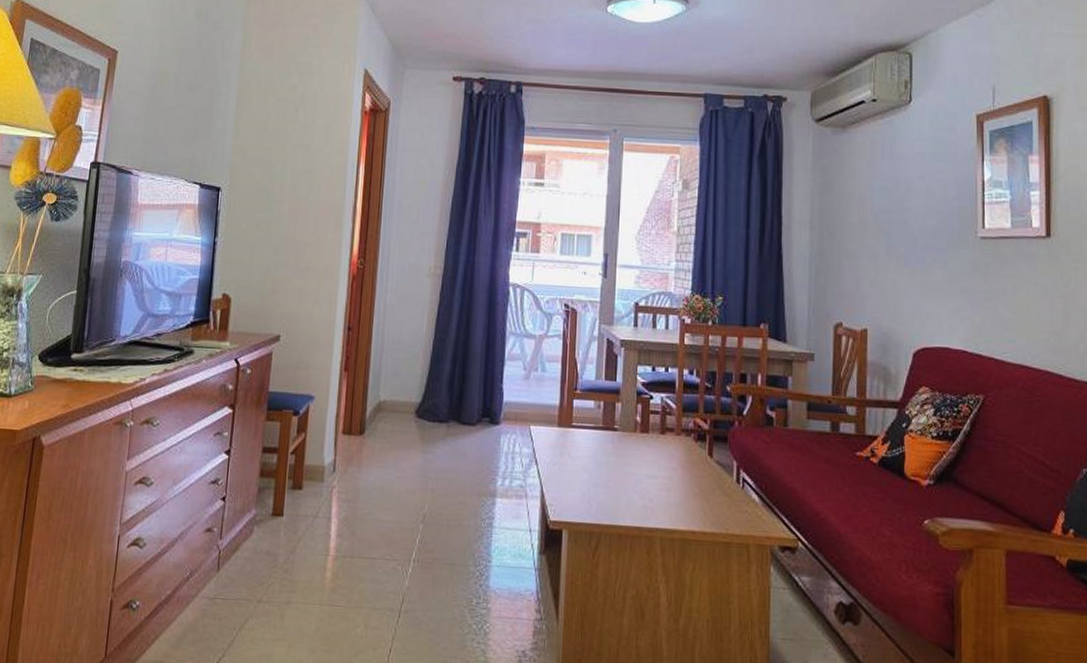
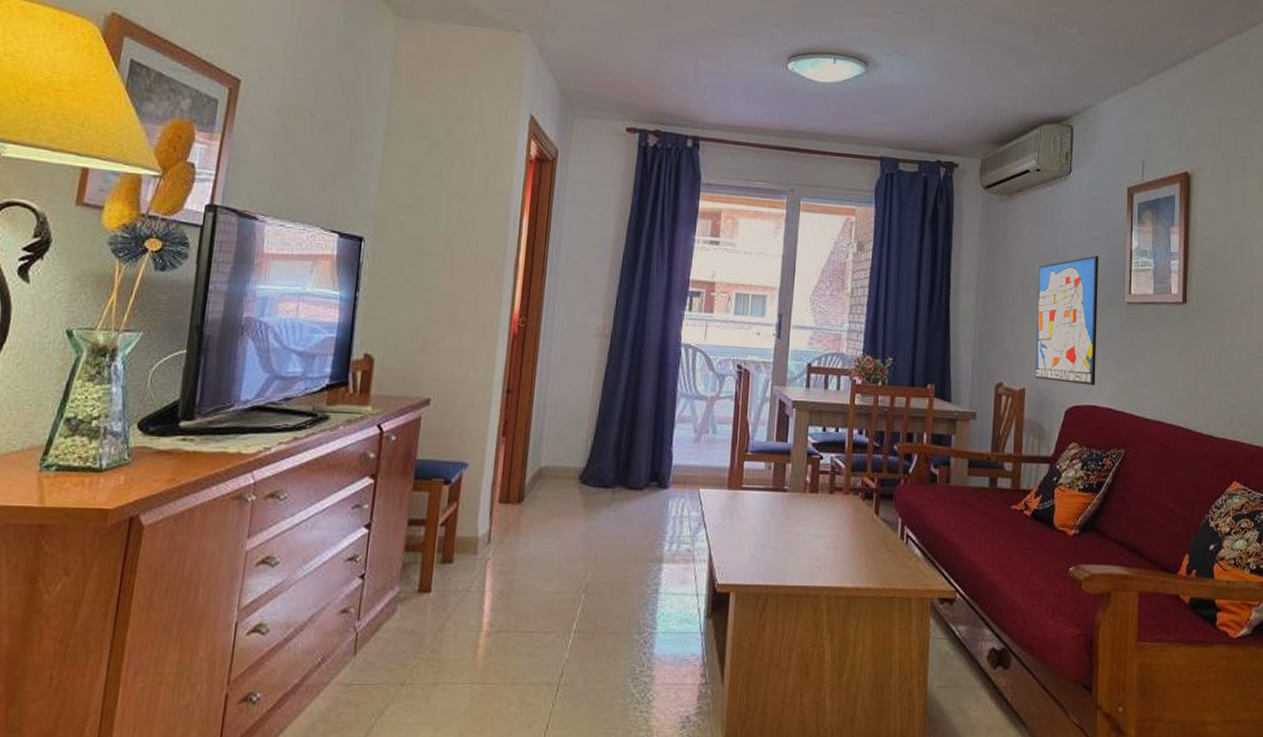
wall art: none [879,188,947,326] -> present [1036,255,1099,386]

